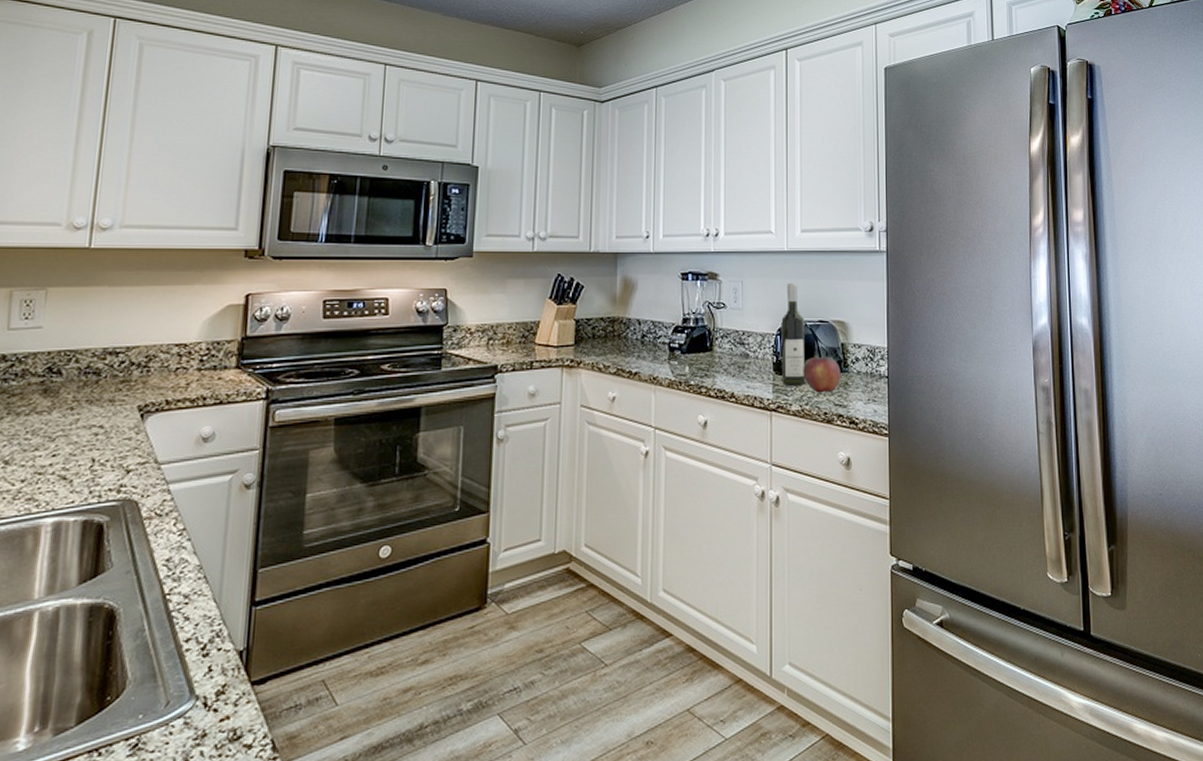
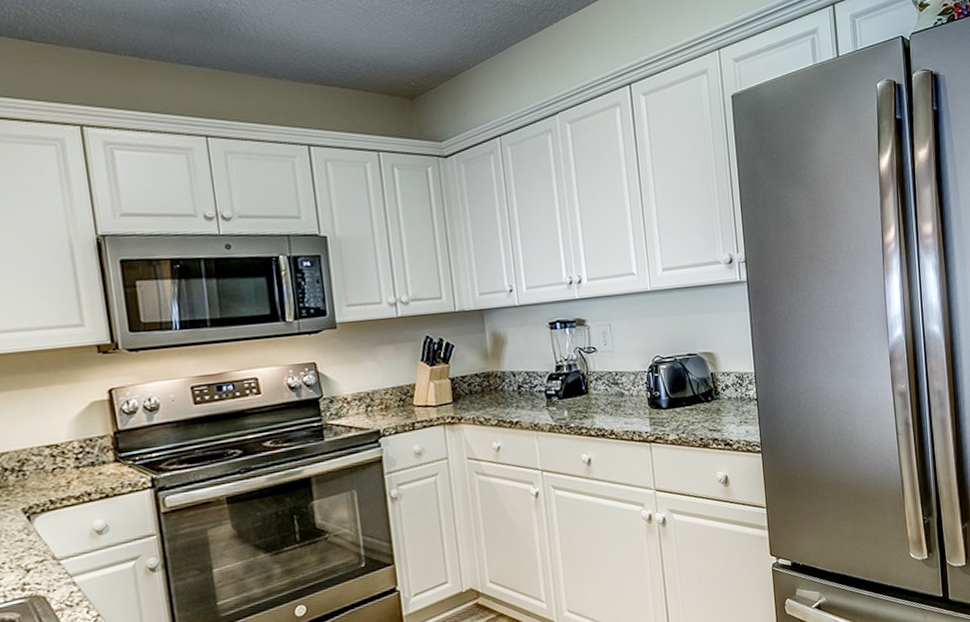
bottle: present [781,282,806,387] -> none [651,320,680,419]
fruit: present [803,355,841,393] -> none [676,386,713,422]

